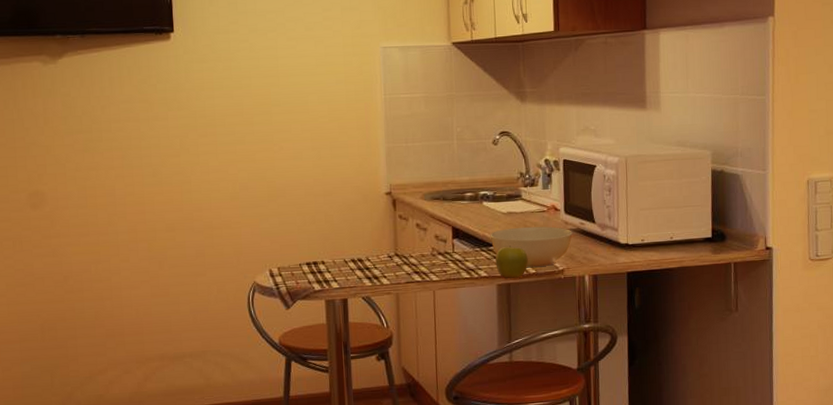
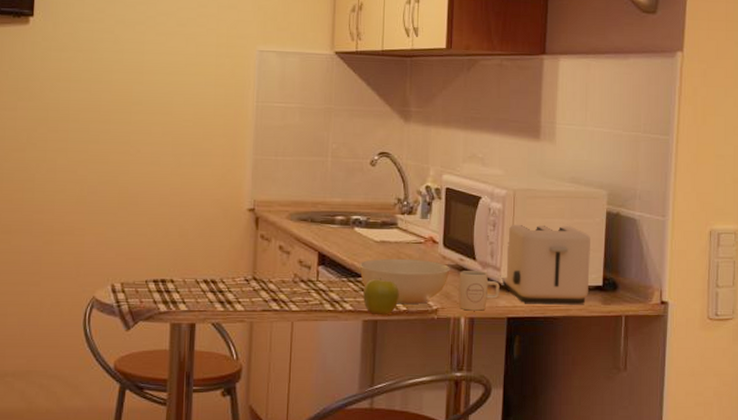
mug: none [581,232,619,269] -> present [458,270,500,311]
toaster: none [618,184,699,258] -> present [500,224,590,304]

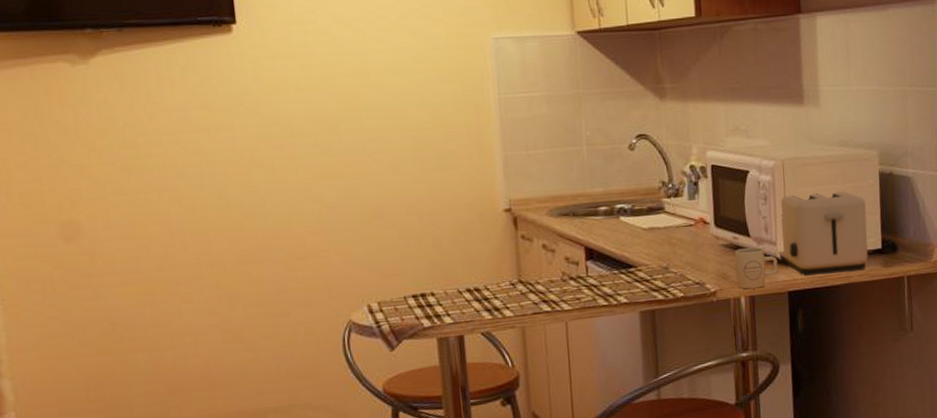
bowl: present [359,258,450,305] -> none [629,242,725,291]
fruit: present [363,278,399,316] -> none [637,266,675,305]

